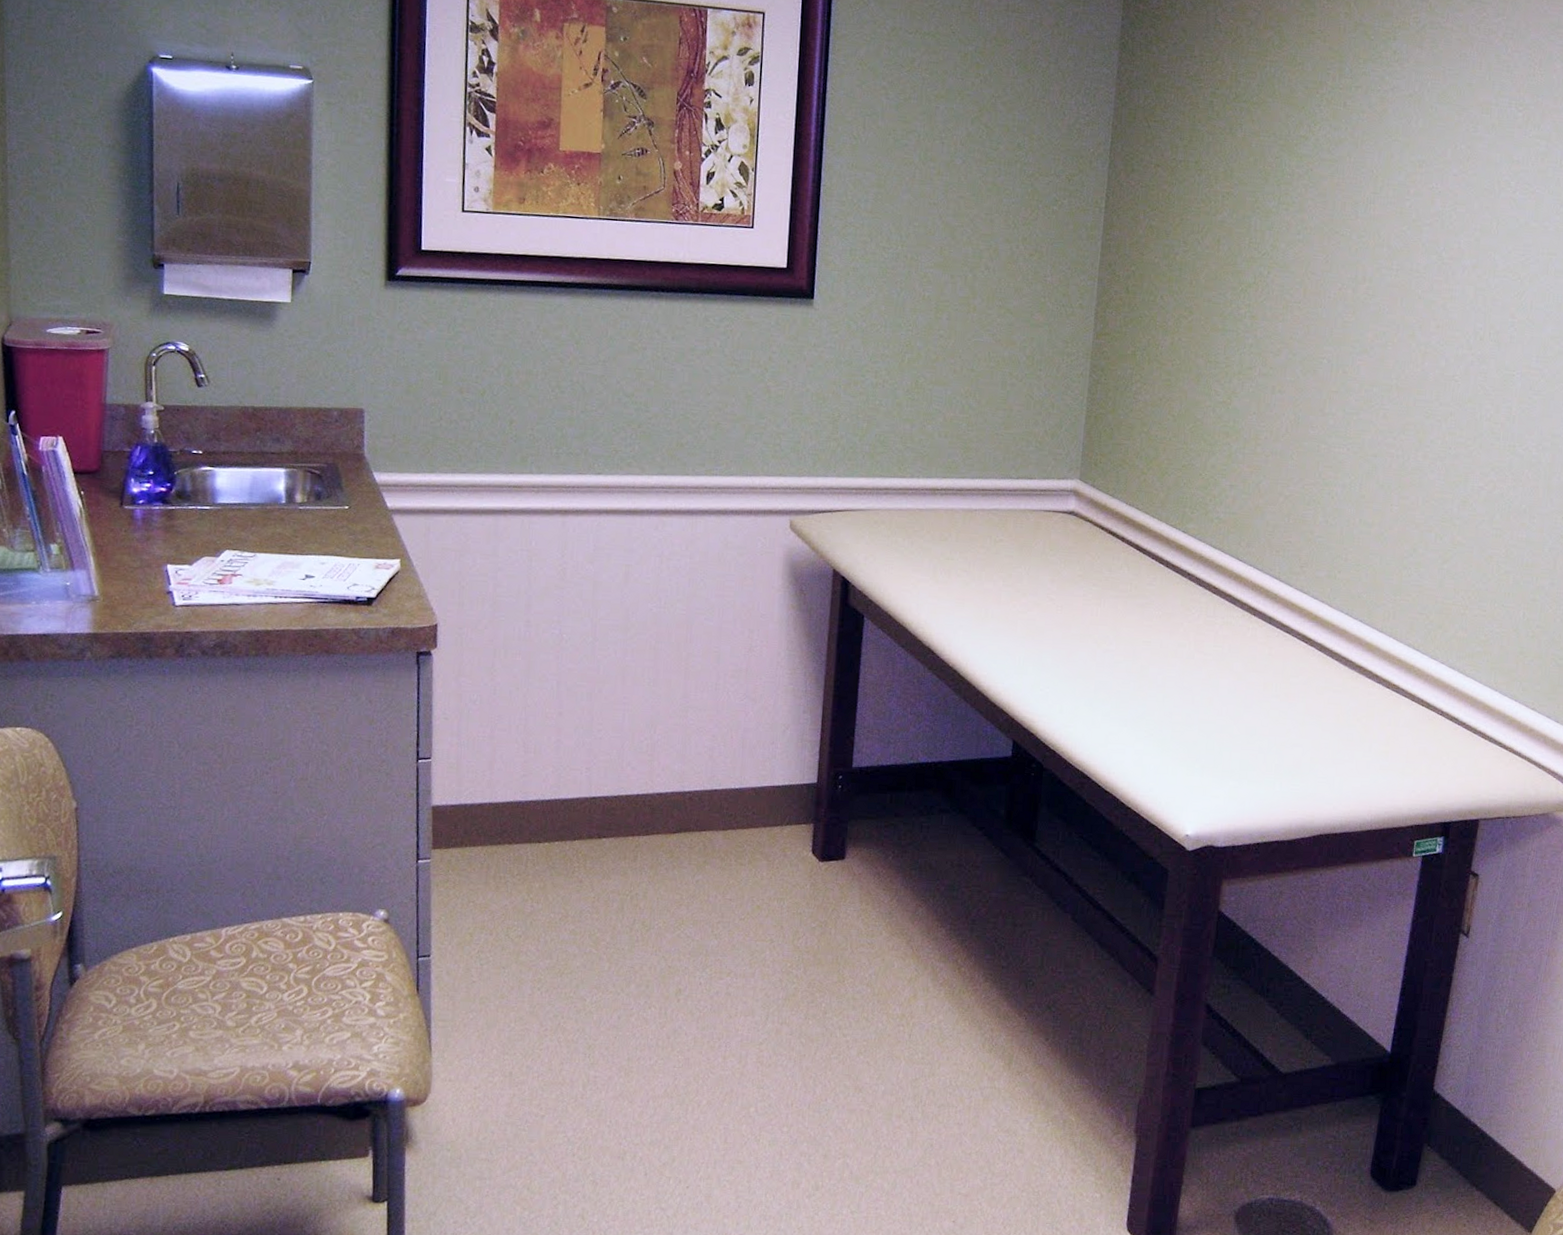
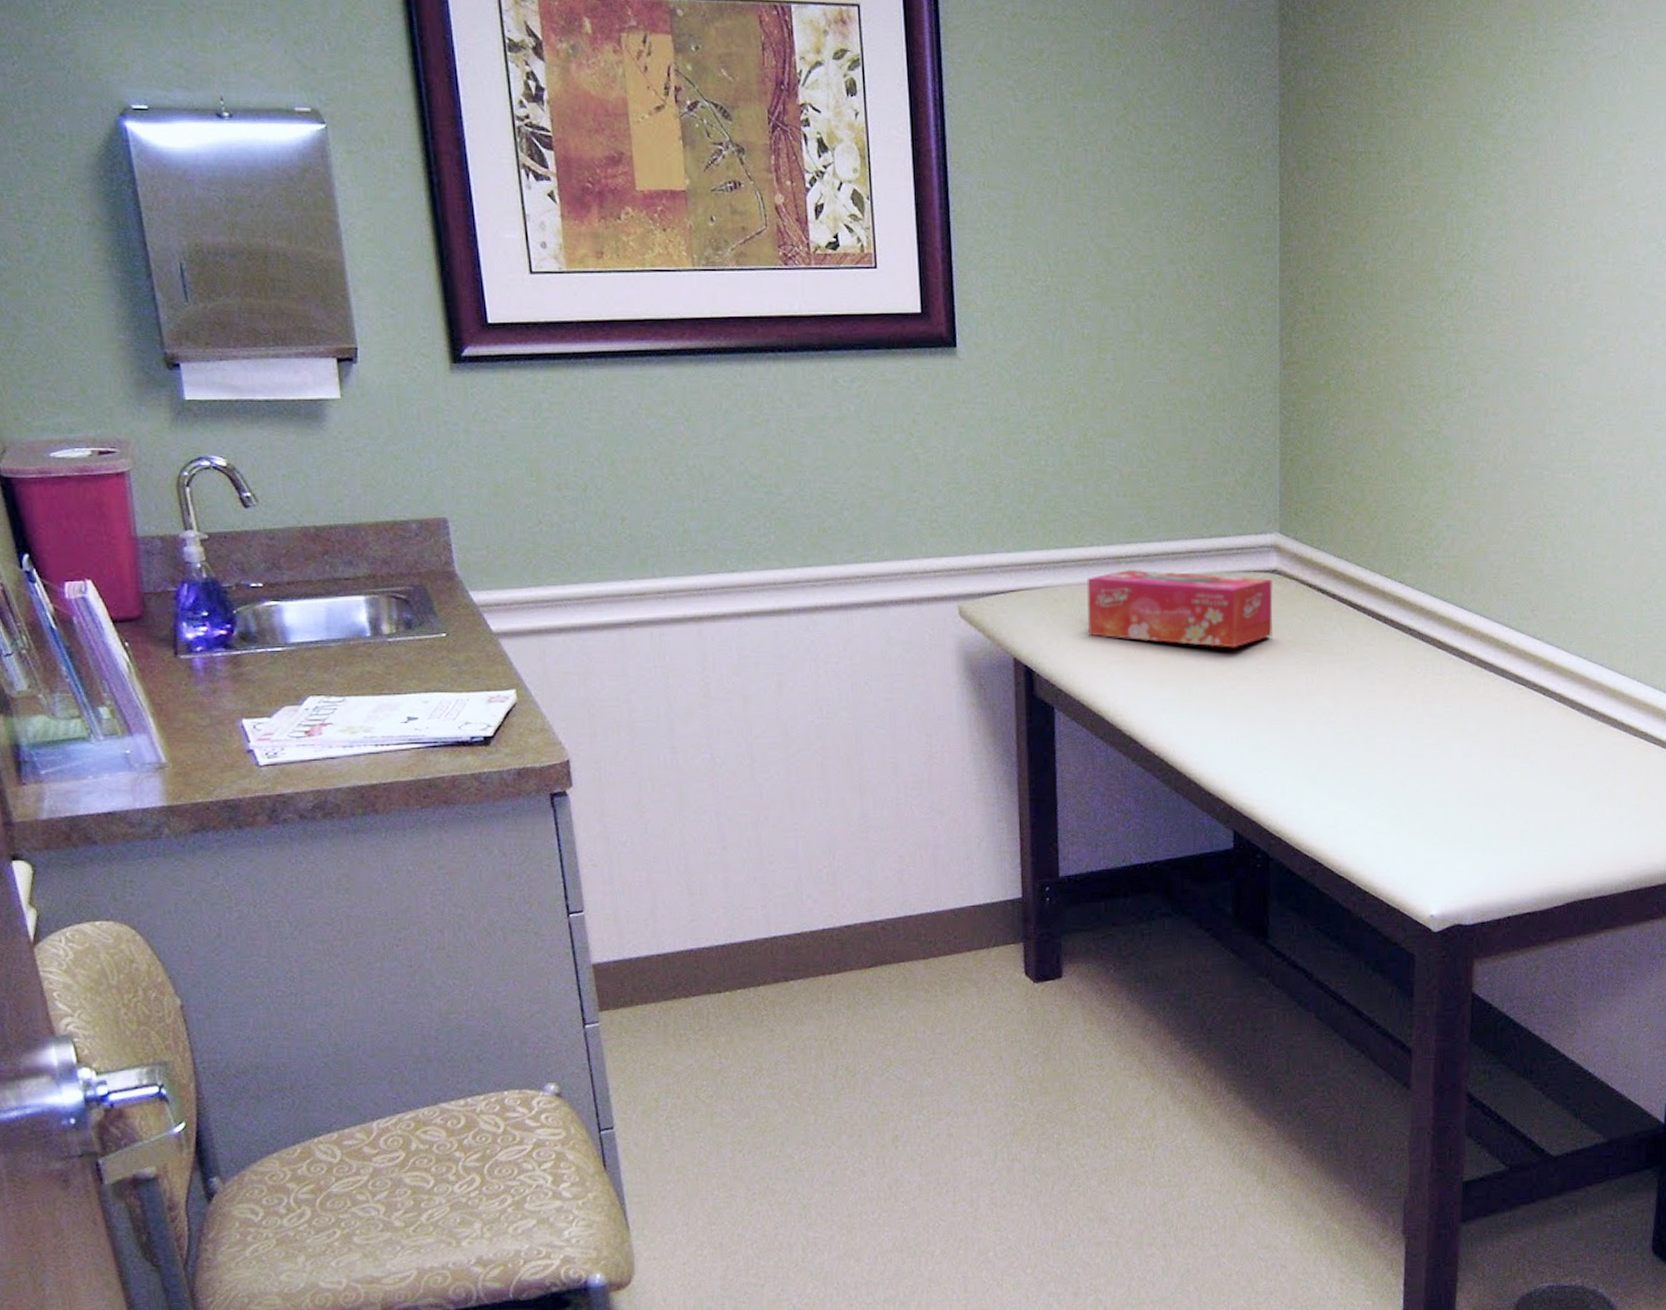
tissue box: none [901,500,1069,578] -> present [1086,569,1273,648]

